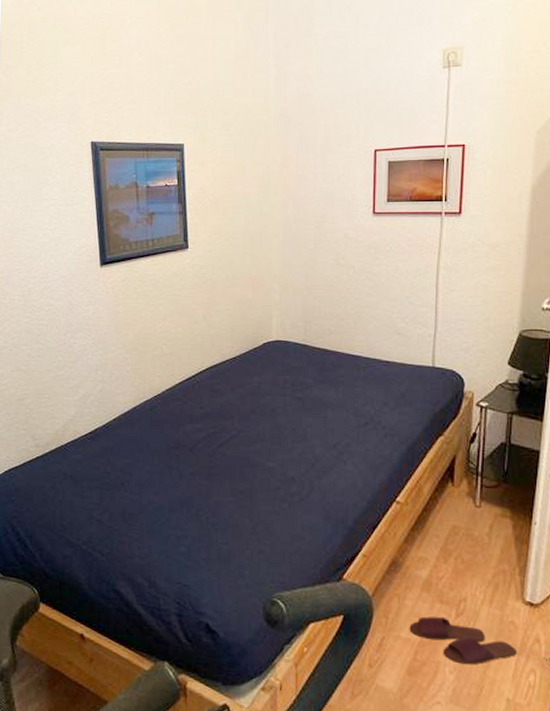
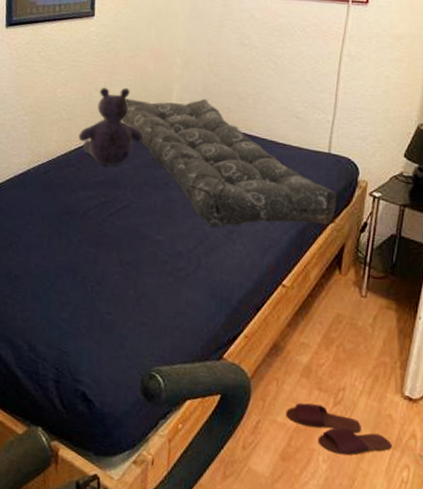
stuffed animal: none [182,317,247,396] -> present [78,87,144,166]
seat cushion: none [223,322,444,450] -> present [121,98,337,227]

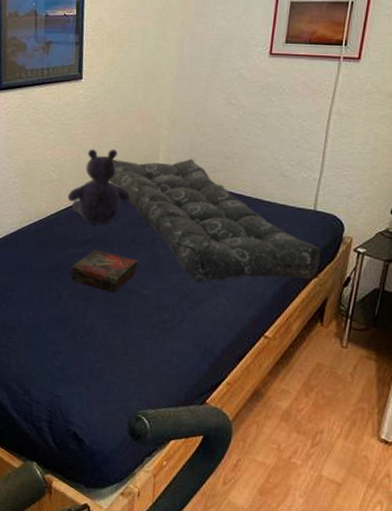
book: none [81,191,152,239] -> present [71,249,139,293]
slippers: present [285,402,392,455] -> none [265,444,367,492]

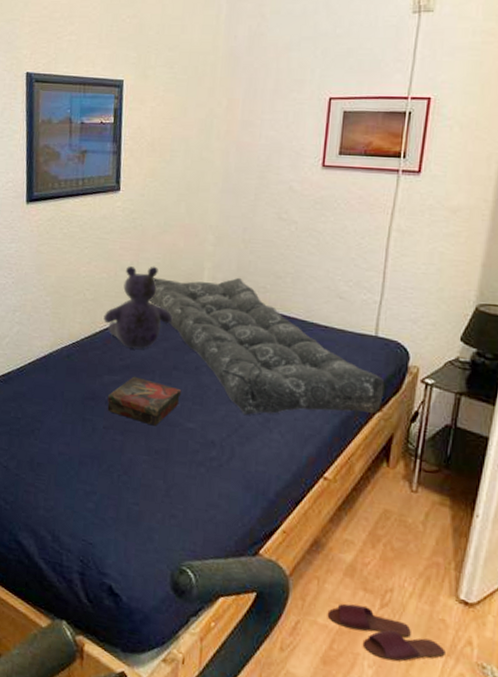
slippers: none [265,444,367,492] -> present [327,603,445,662]

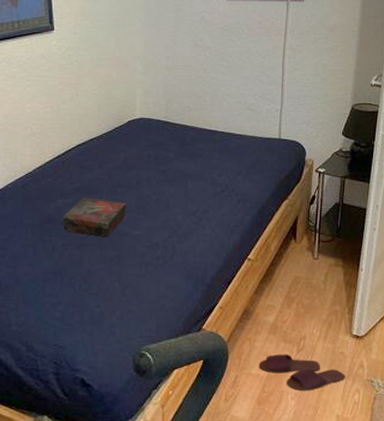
stuffed animal: present [103,266,173,349] -> none [51,97,113,172]
seat cushion: present [149,277,385,415] -> none [91,100,289,217]

